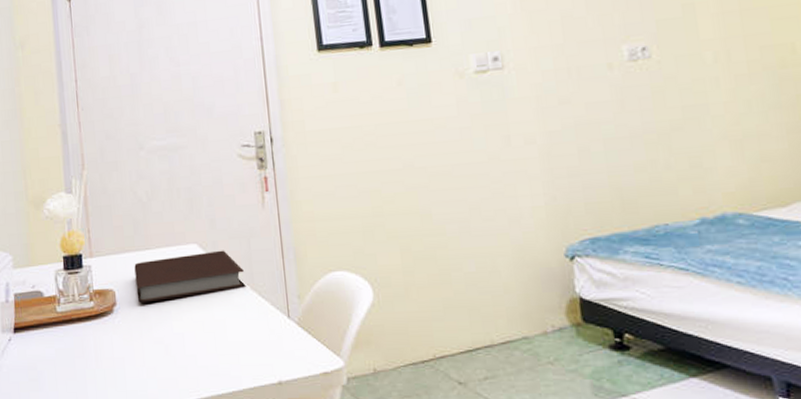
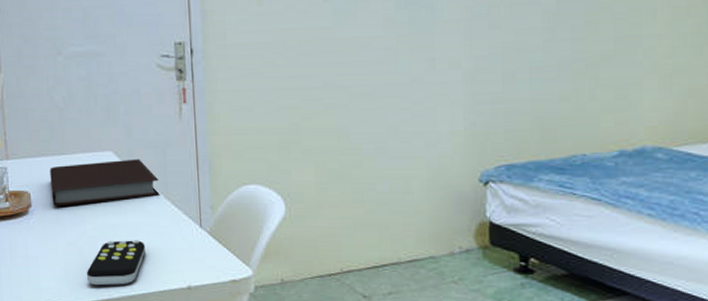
remote control: none [173,335,234,386] -> present [86,240,145,286]

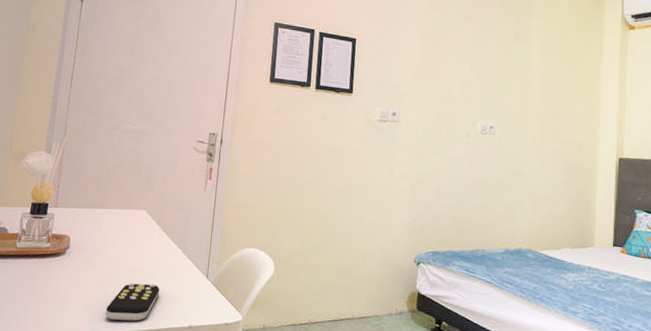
notebook: present [50,158,160,206] -> none [88,217,179,251]

